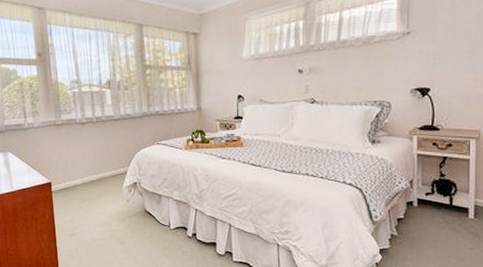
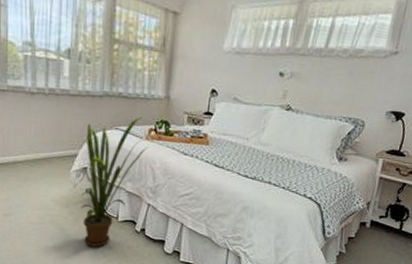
house plant: none [129,130,189,256] -> present [79,117,149,247]

